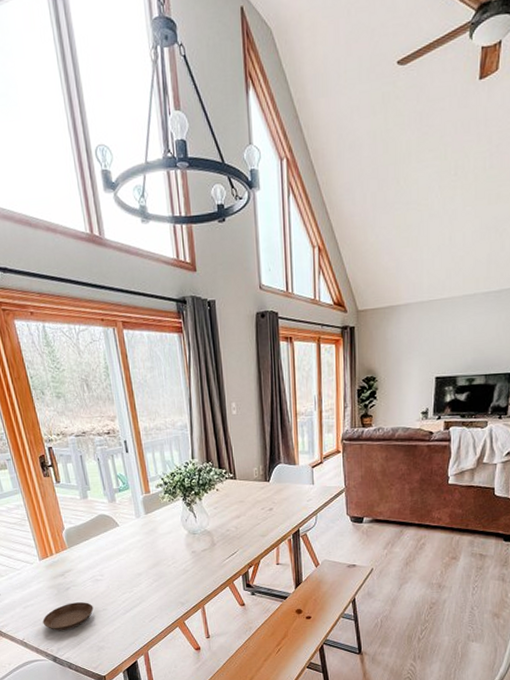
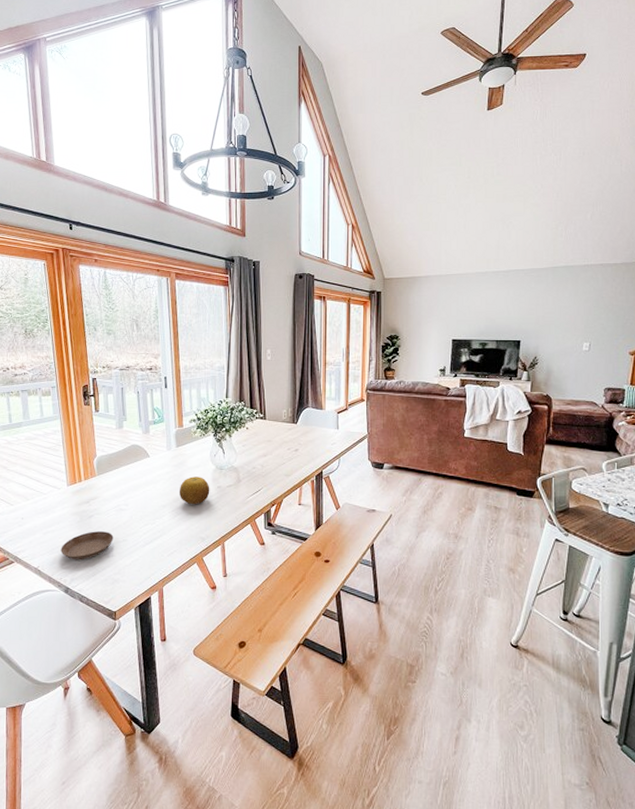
fruit: none [153,543,185,571] -> present [179,476,210,505]

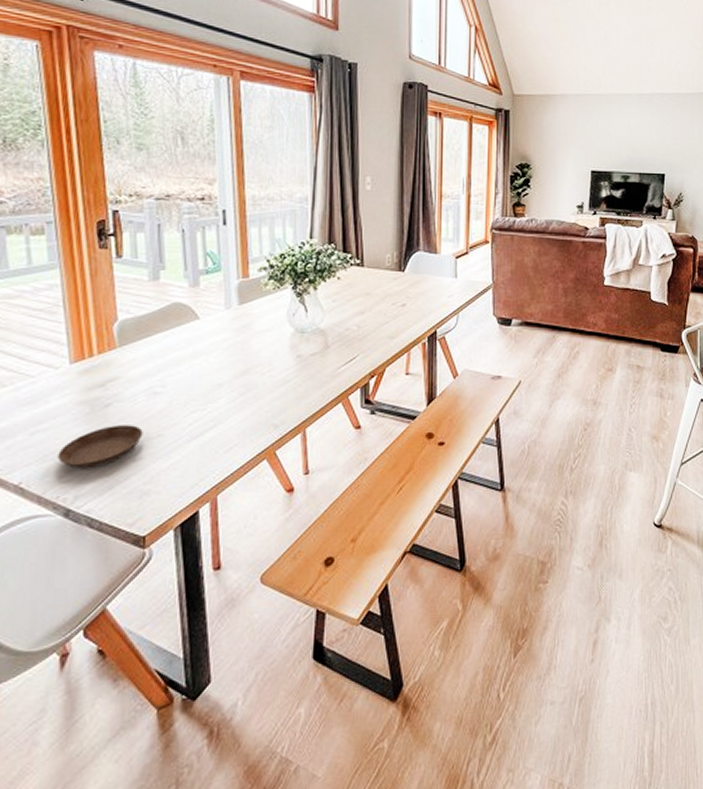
fruit: present [179,476,210,505] -> none [241,343,287,382]

